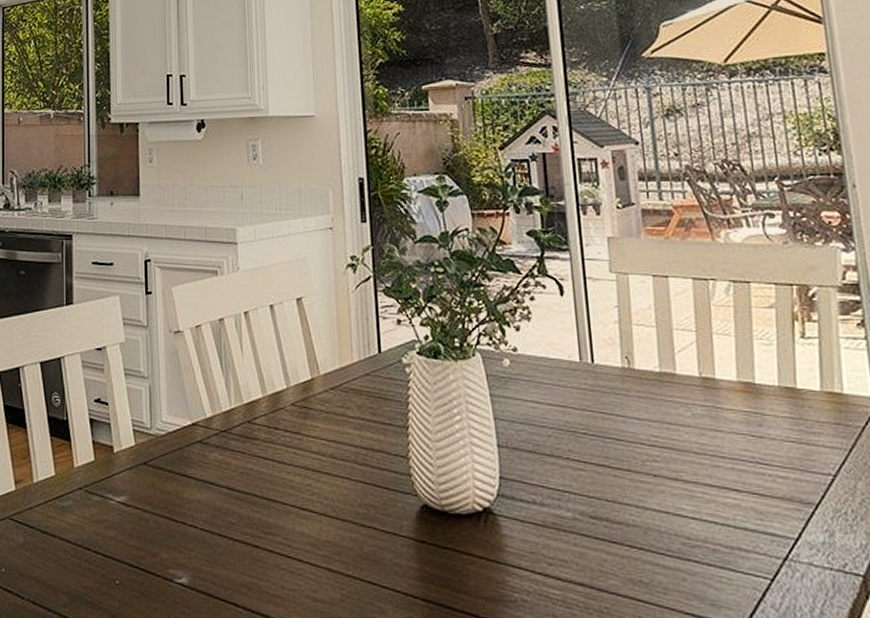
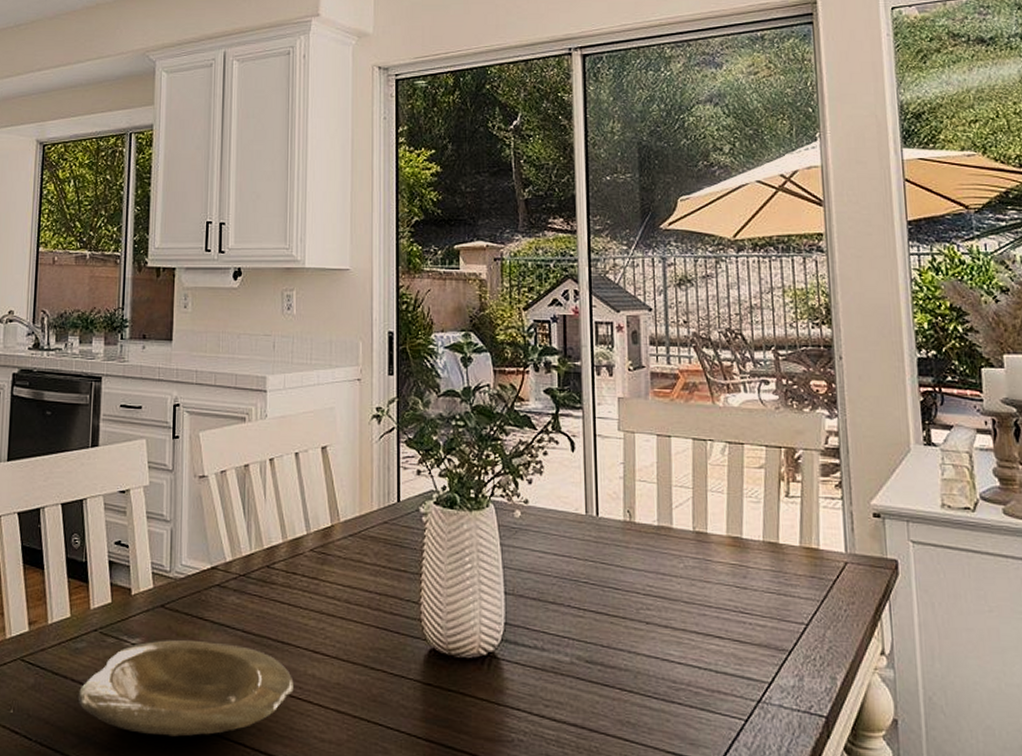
plate: none [67,497,283,596] -> present [77,639,294,737]

